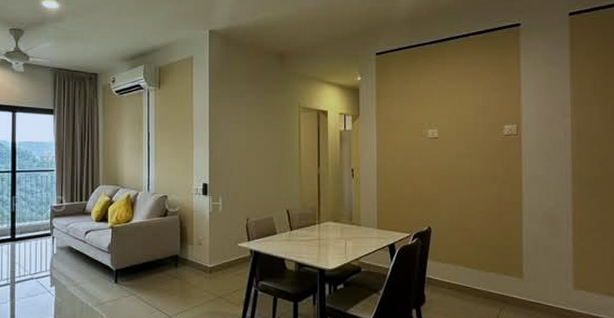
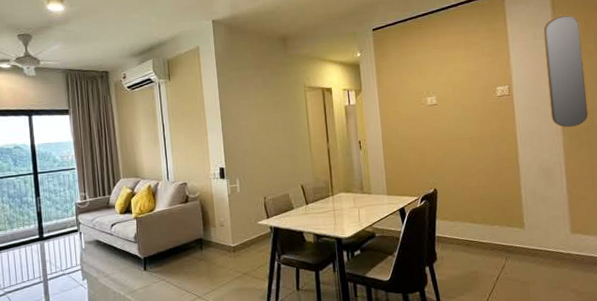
home mirror: none [558,54,603,175] -> present [543,14,589,128]

